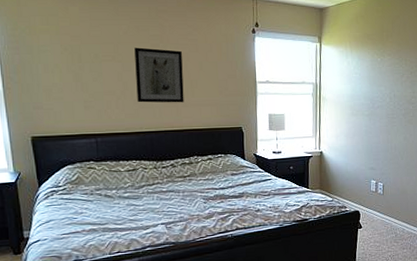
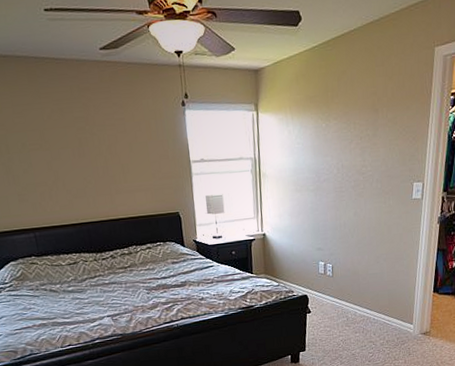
wall art: present [134,47,184,103] -> none [60,132,117,193]

